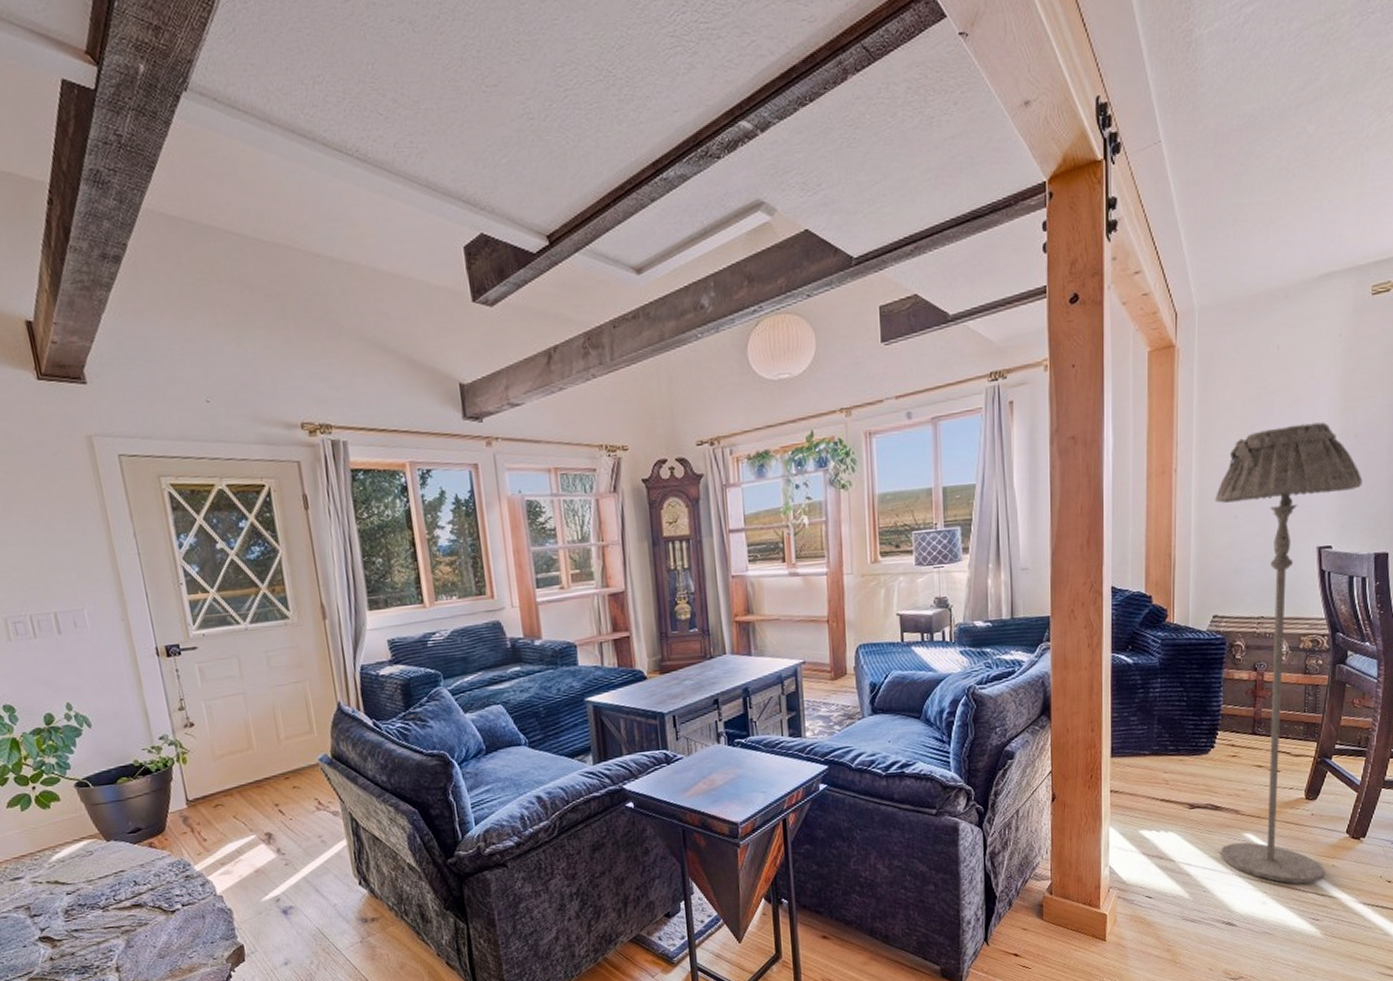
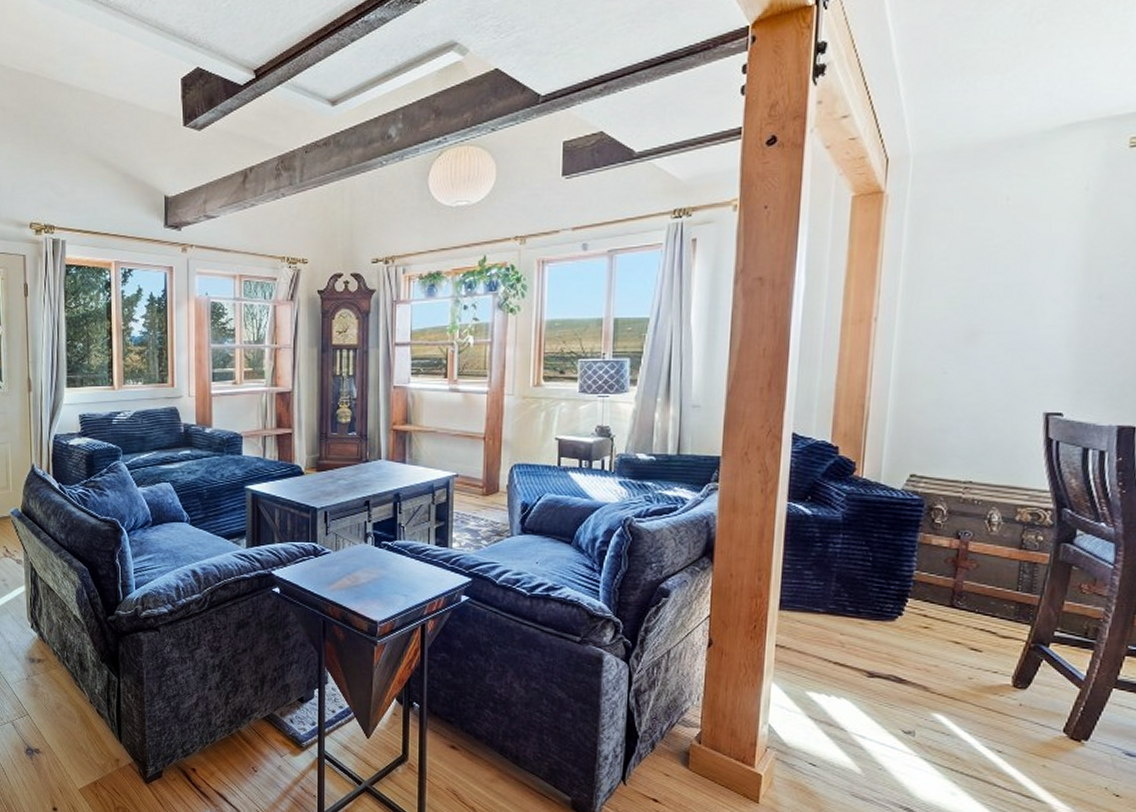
floor lamp: present [1214,422,1363,884] -> none [902,280,1107,782]

